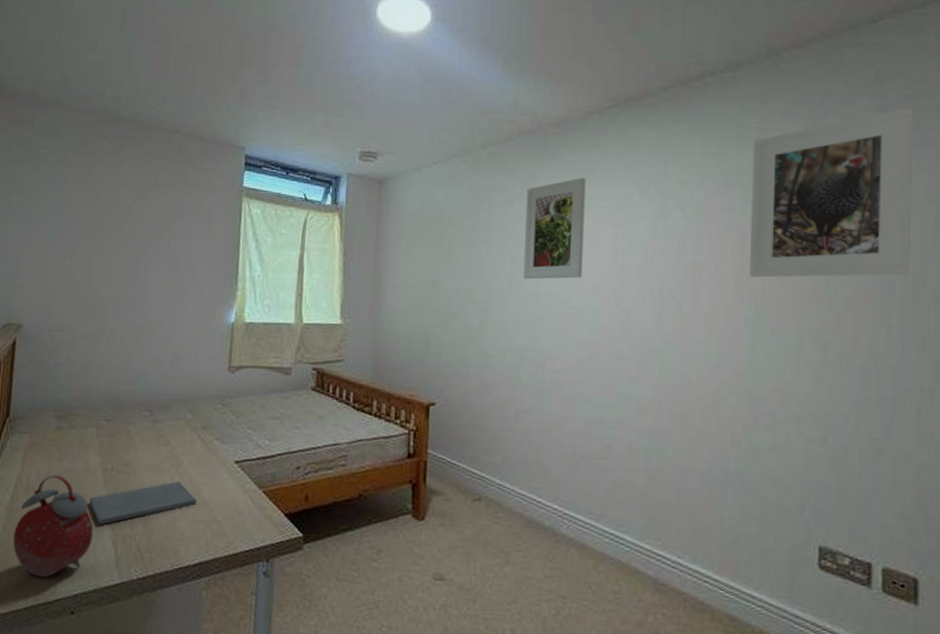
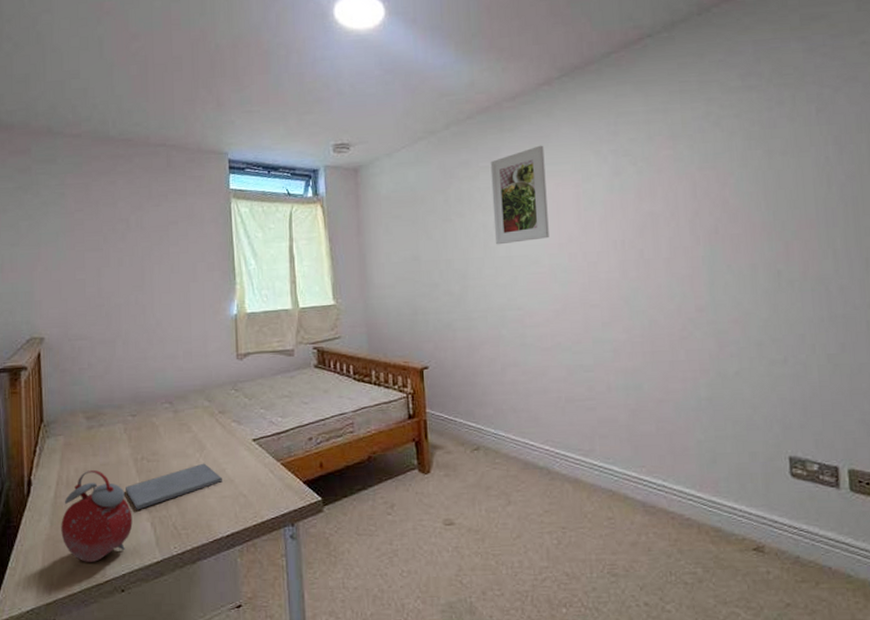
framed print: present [750,107,914,278] -> none [694,46,850,220]

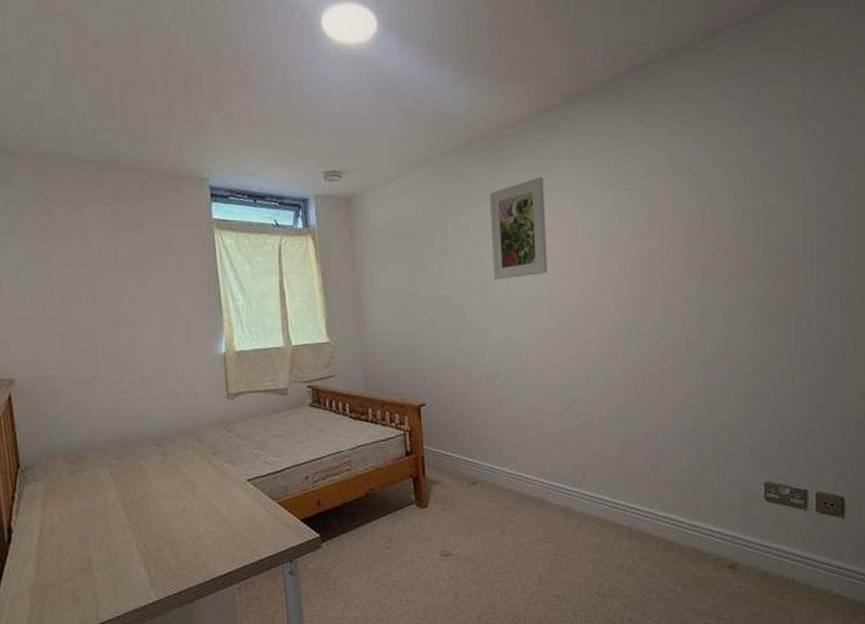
alarm clock: present [61,469,133,562] -> none [47,514,125,606]
notepad: present [126,463,222,510] -> none [115,504,217,553]

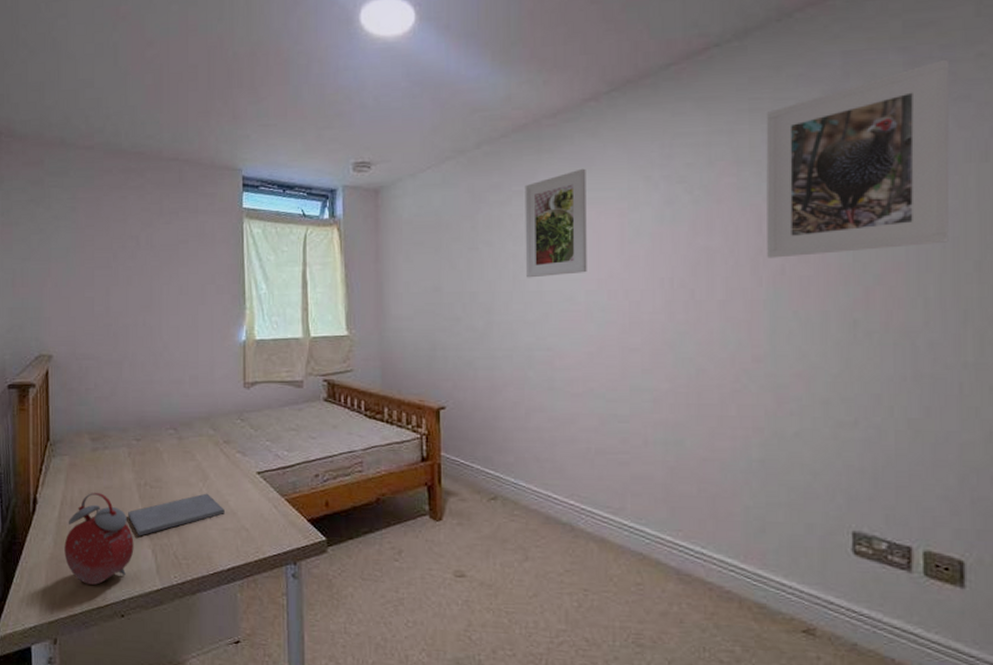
alarm clock: none [47,514,125,606] -> present [64,492,134,585]
notepad: none [115,504,217,553] -> present [128,493,225,536]
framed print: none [694,80,837,256] -> present [766,59,950,258]

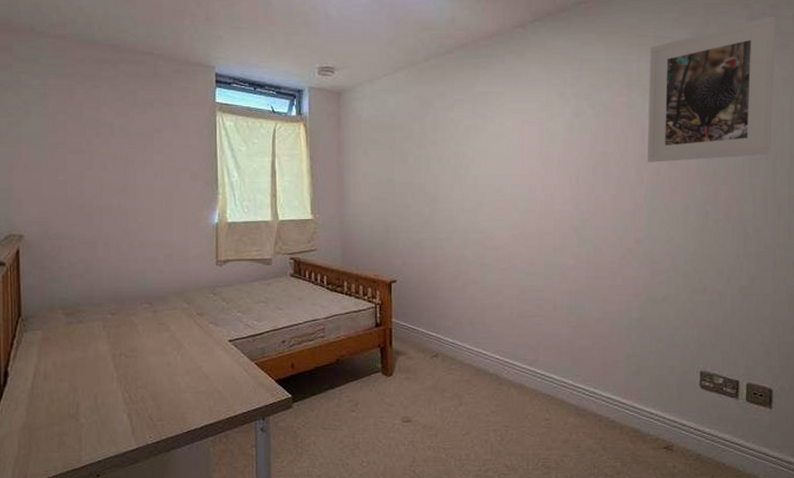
alarm clock: present [64,492,134,585] -> none [38,363,109,449]
notepad: present [128,493,225,536] -> none [103,360,198,402]
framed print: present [525,168,587,278] -> none [464,83,514,173]

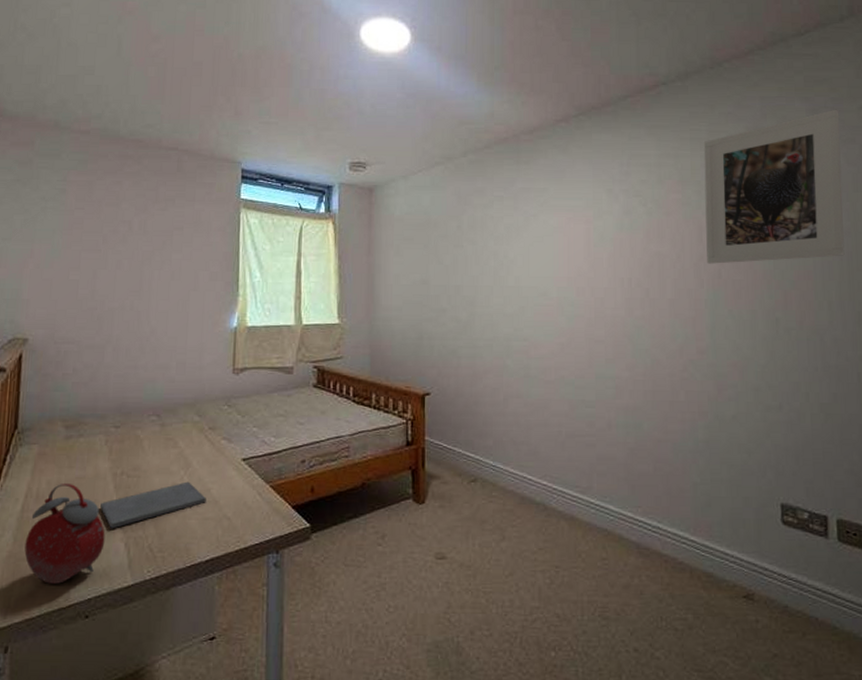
alarm clock: none [38,363,109,449] -> present [24,482,105,584]
notepad: none [103,360,198,402] -> present [100,481,206,529]

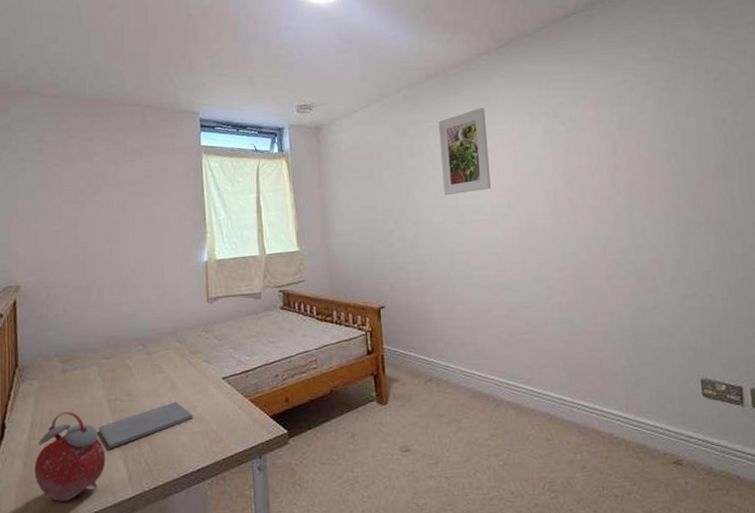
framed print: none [505,179,559,275] -> present [438,107,491,196]
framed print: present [703,109,845,264] -> none [612,25,743,173]

